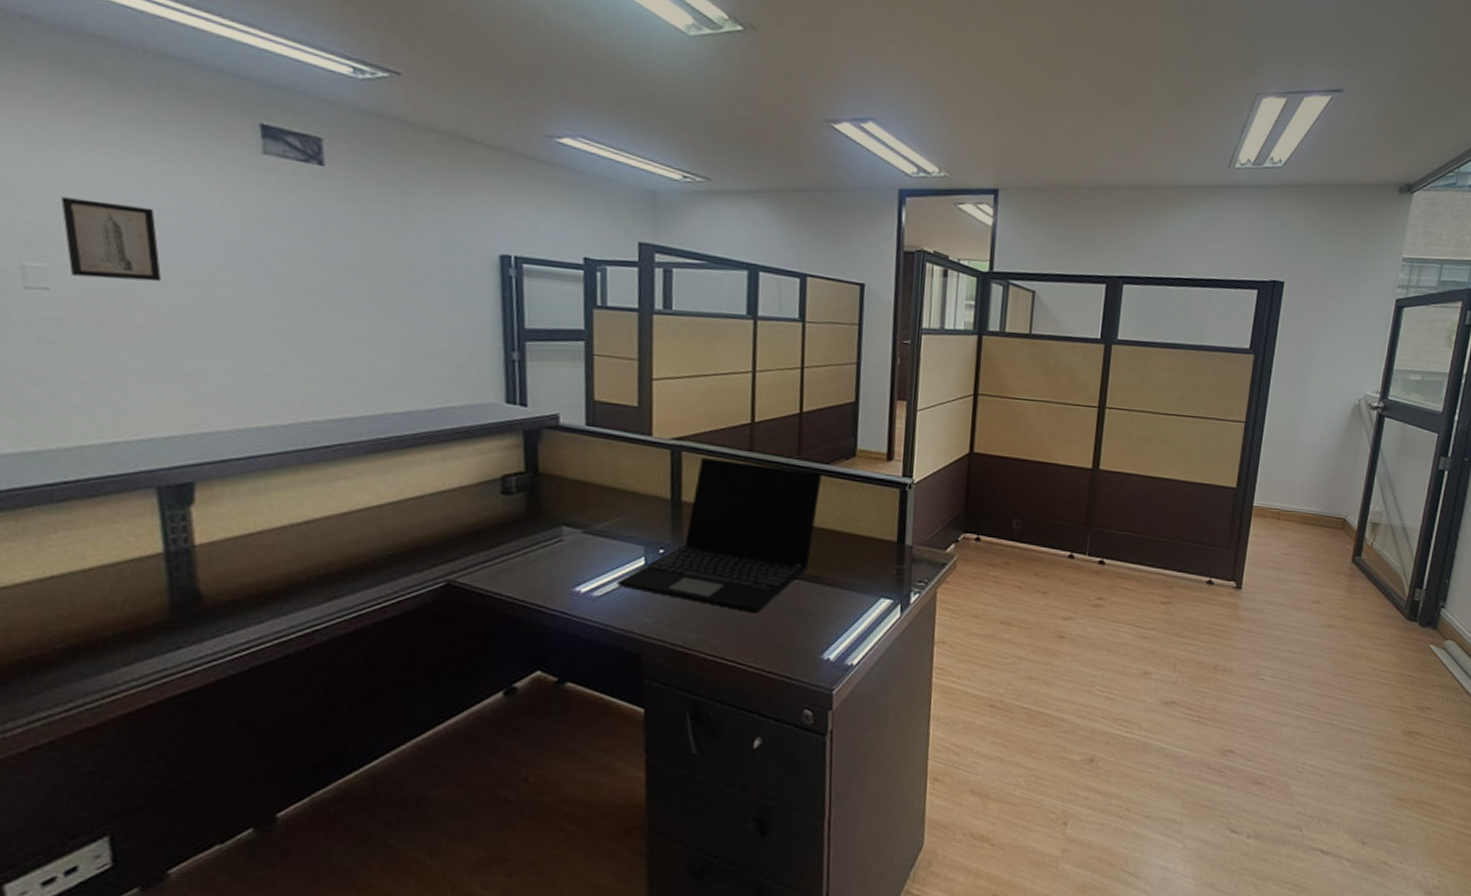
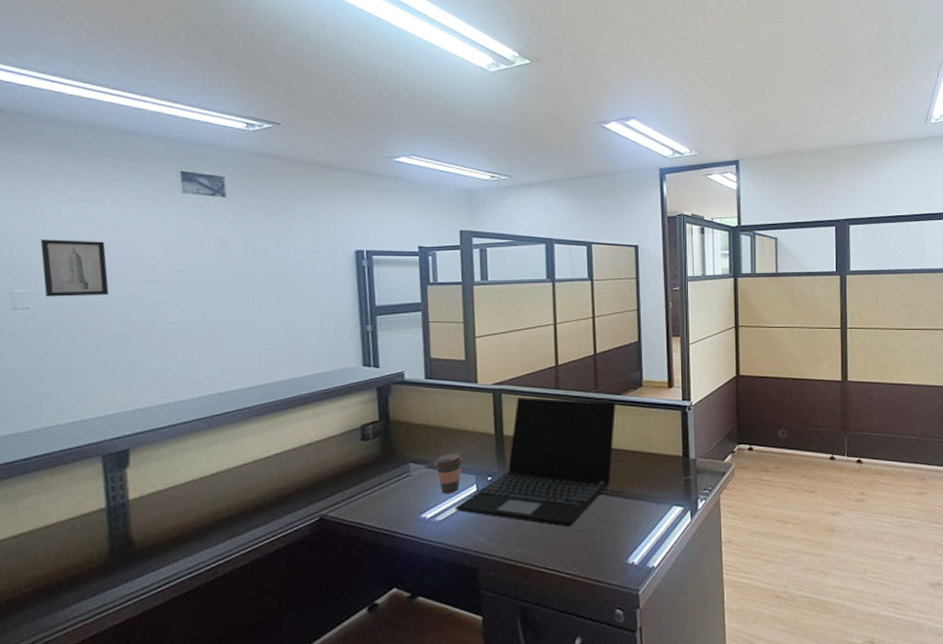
coffee cup: none [592,517,631,565] -> present [433,453,464,494]

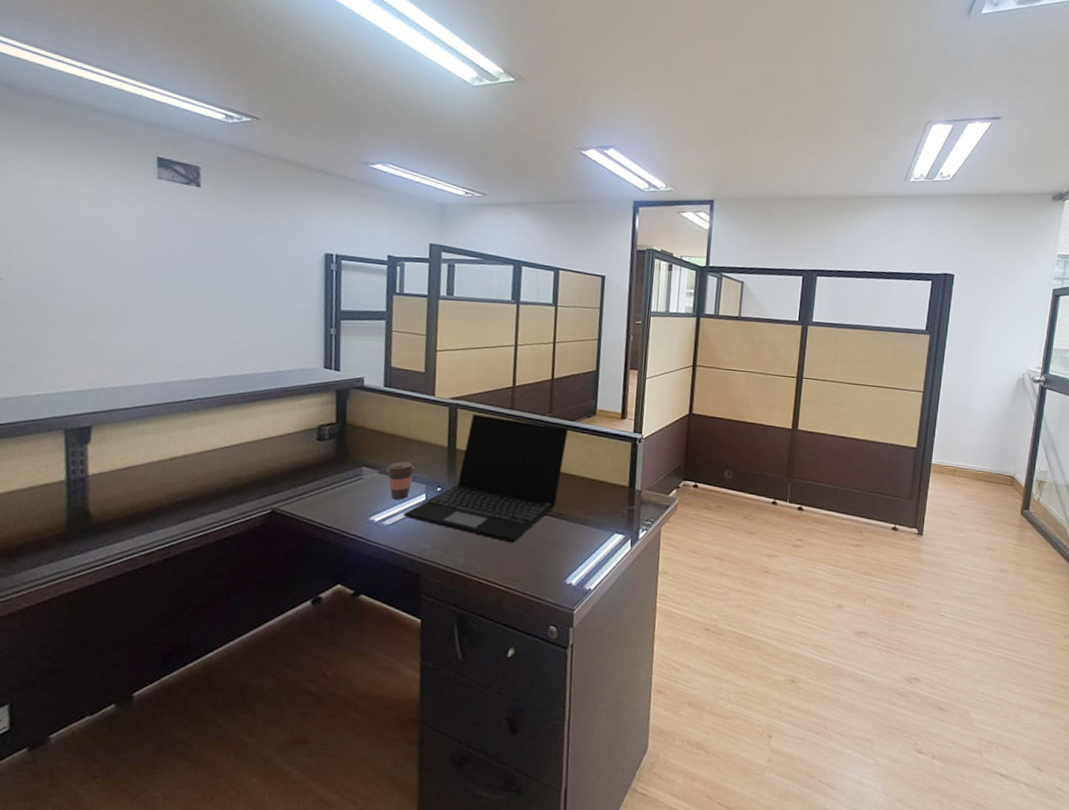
wall art: present [40,239,110,297] -> none [14,212,80,274]

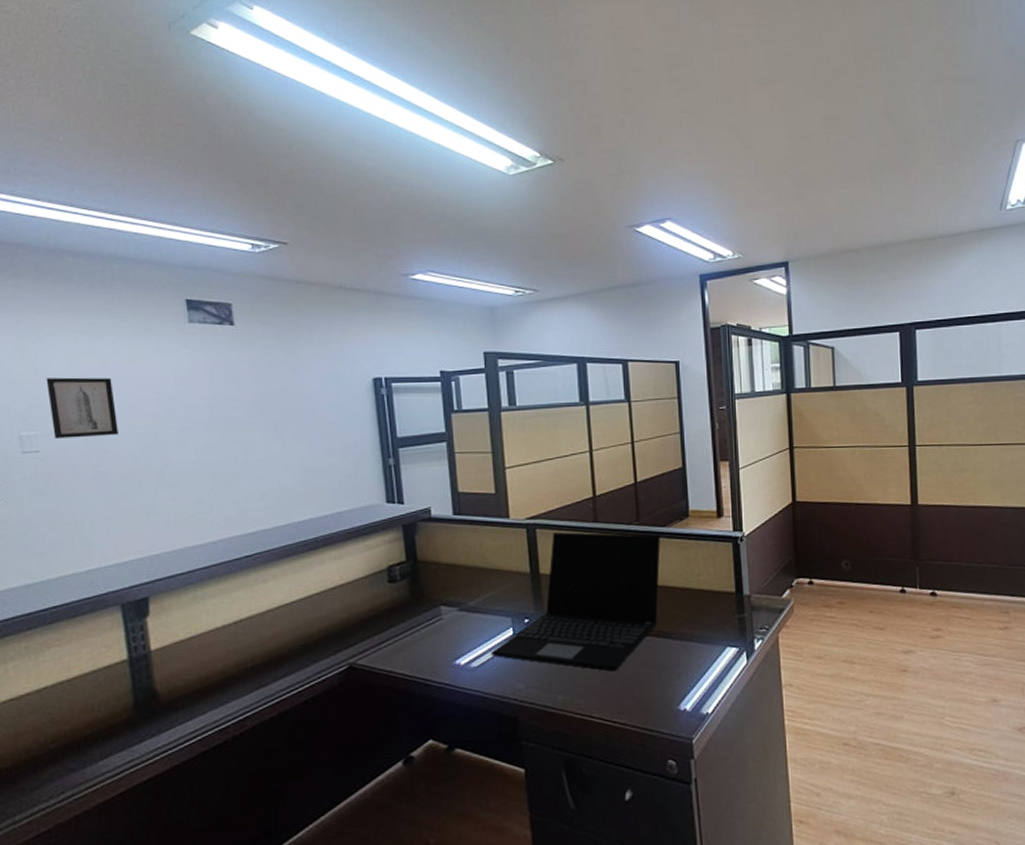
wall art: none [14,212,80,274] -> present [46,377,119,439]
coffee cup: present [386,461,416,500] -> none [466,594,498,638]

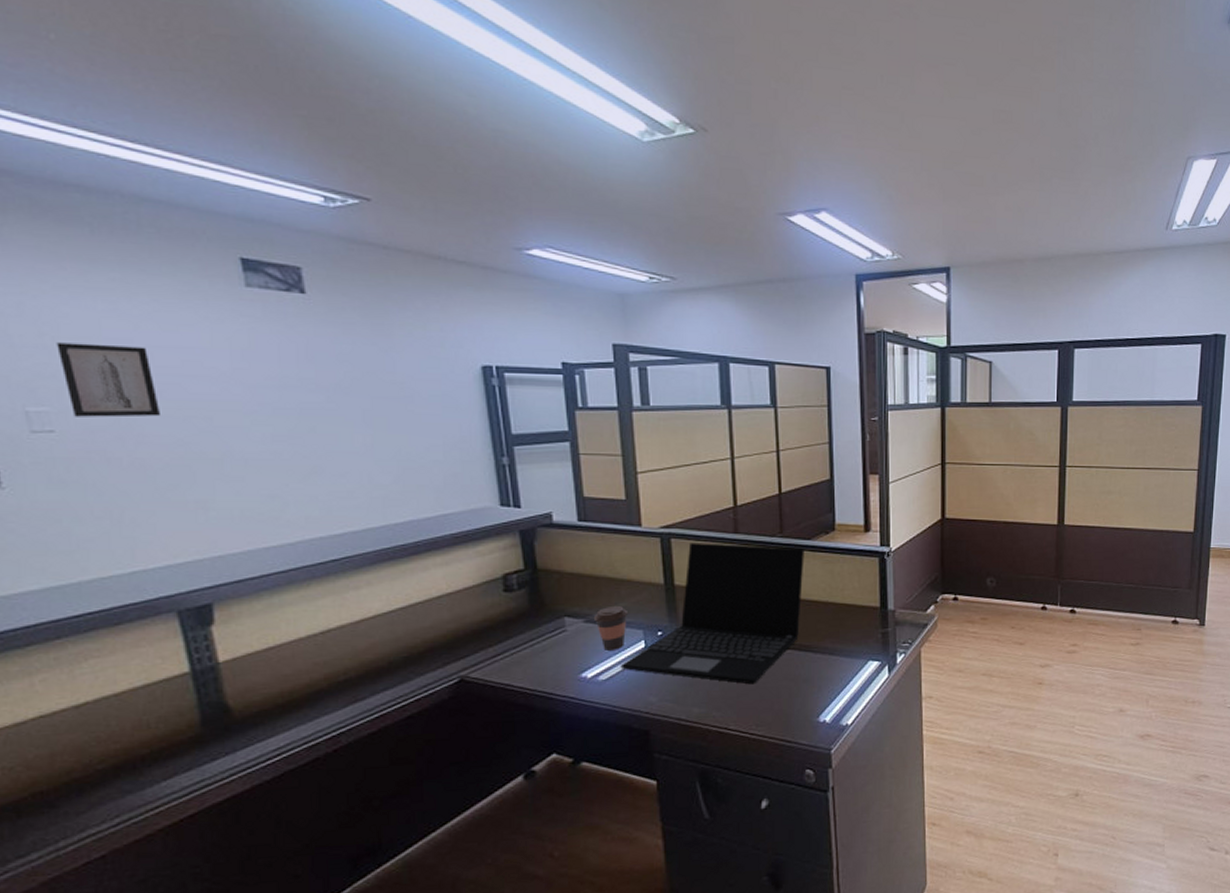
coffee cup: none [466,594,498,638] -> present [593,605,629,651]

